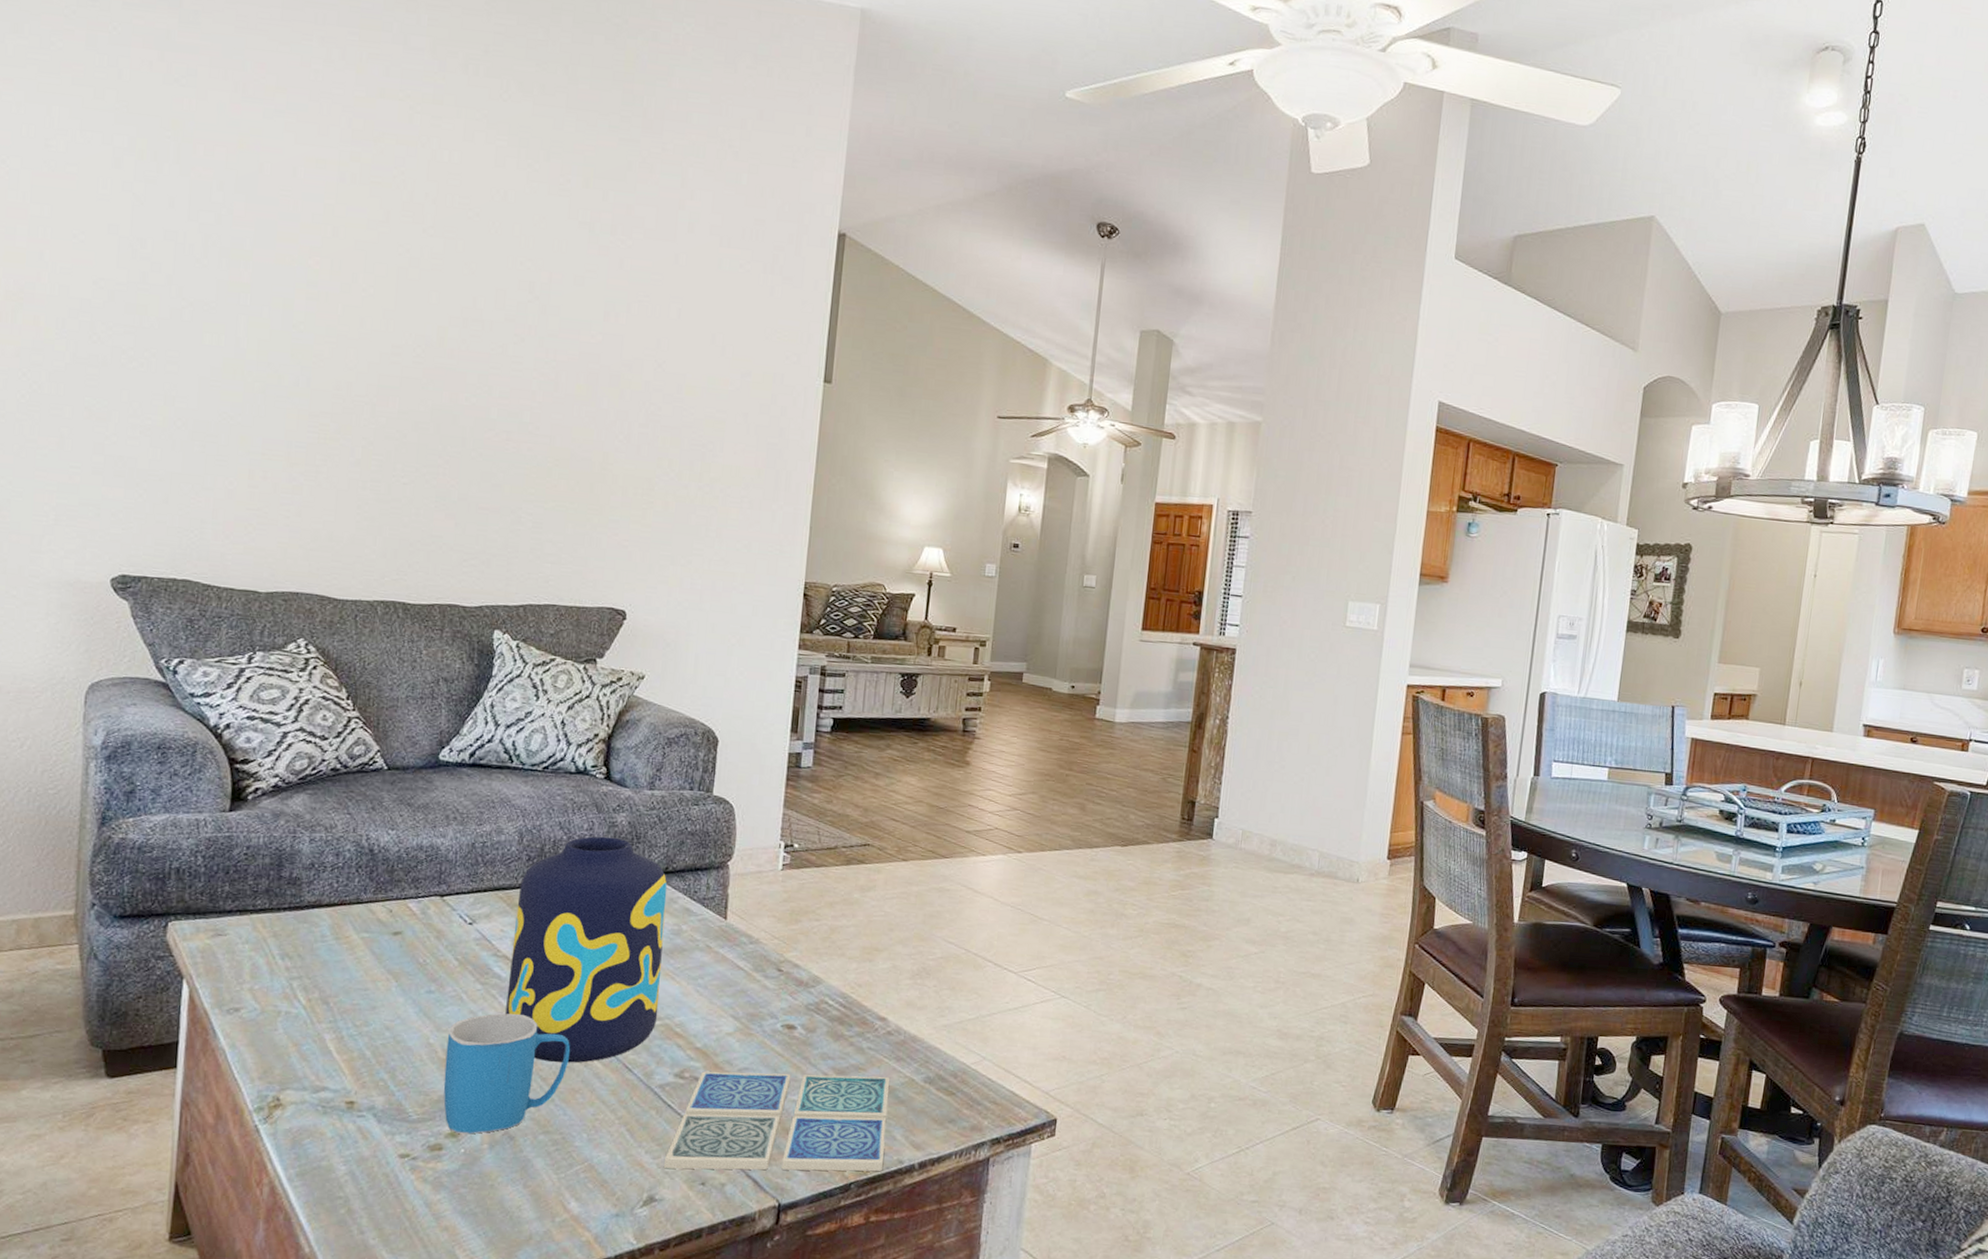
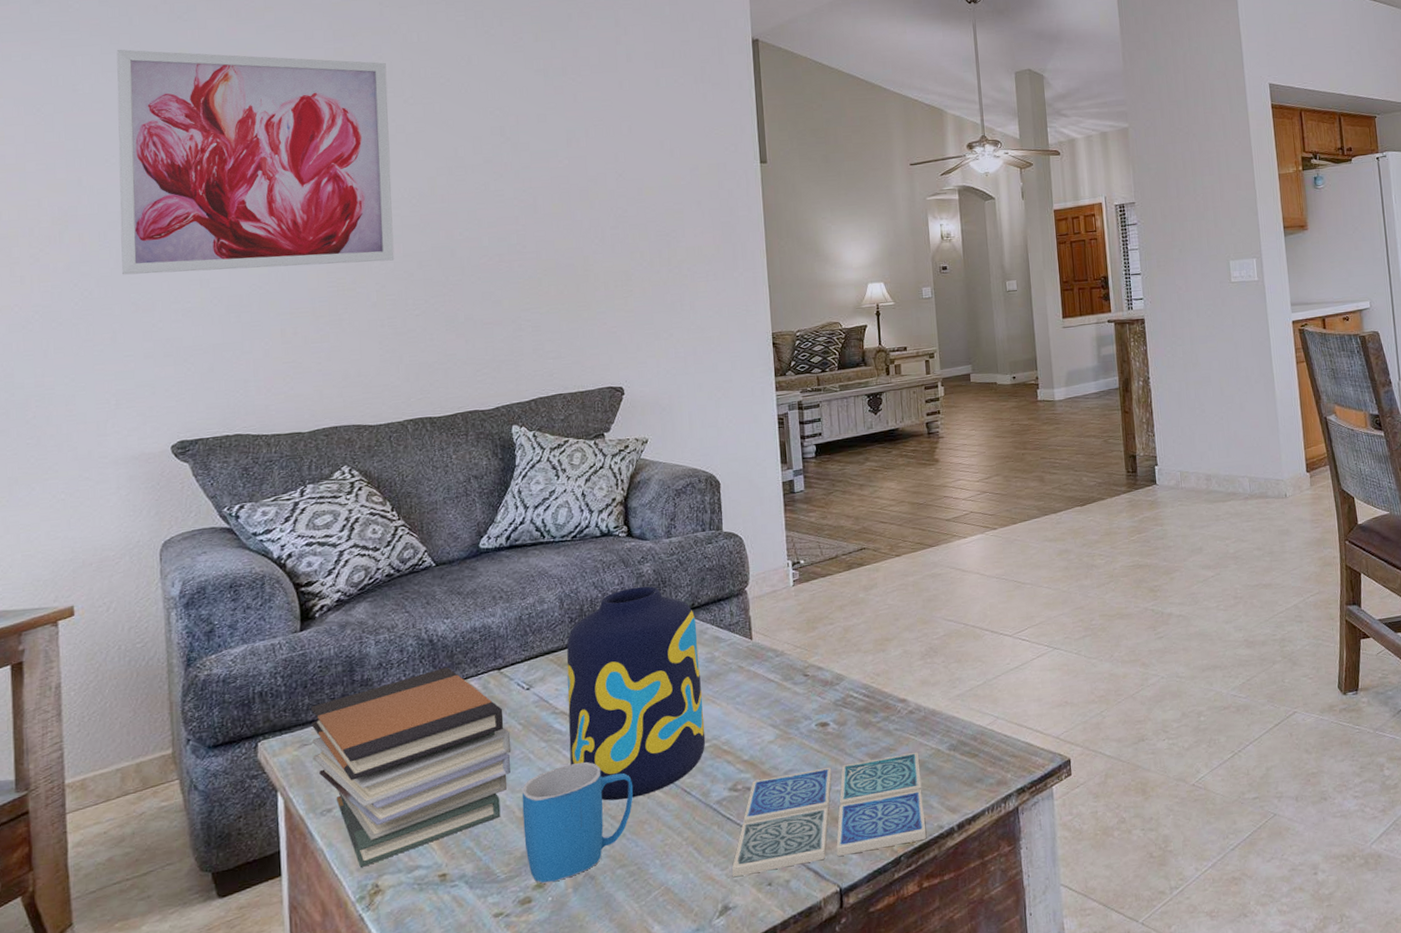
wall art: none [78,105,408,415] -> present [116,49,395,275]
book stack: none [226,882,445,1077] -> present [311,667,512,867]

